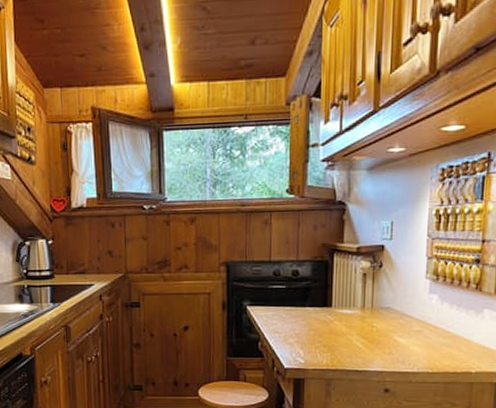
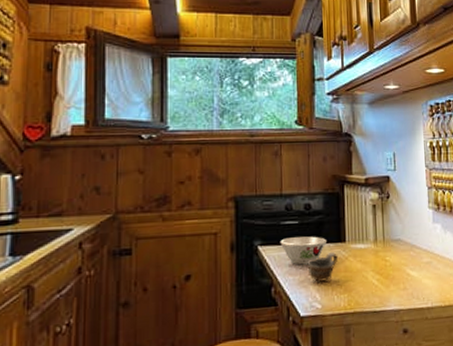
bowl: none [267,300,312,325] -> present [280,236,326,265]
cup: none [293,316,324,341] -> present [307,252,339,282]

